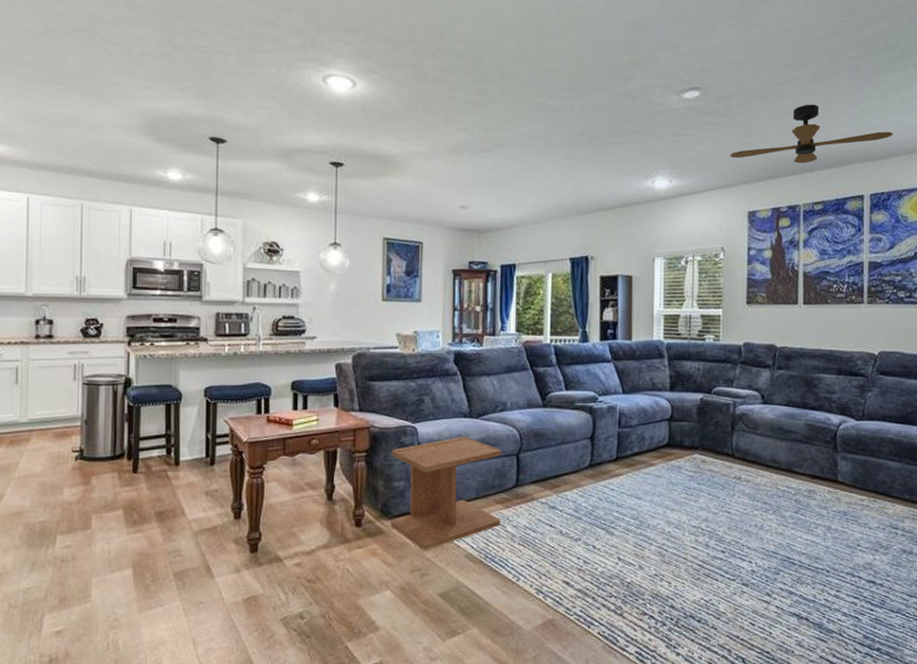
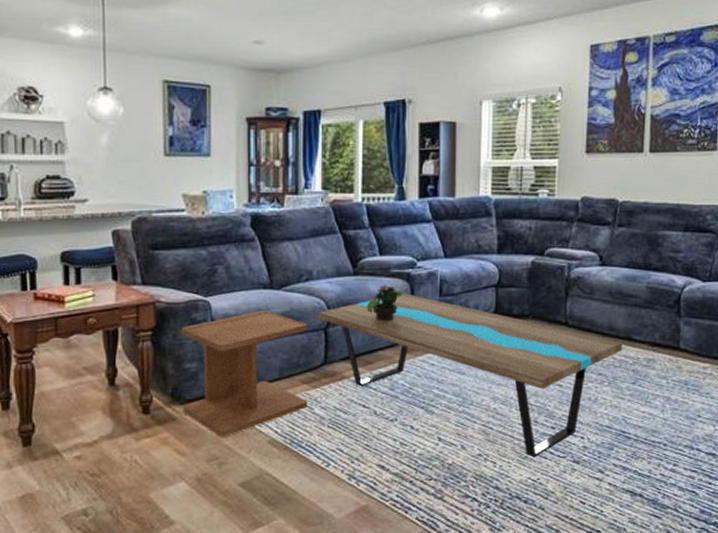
coffee table: none [511,424,786,579] -> present [318,293,623,457]
potted flower: none [554,416,589,450] -> present [366,284,407,322]

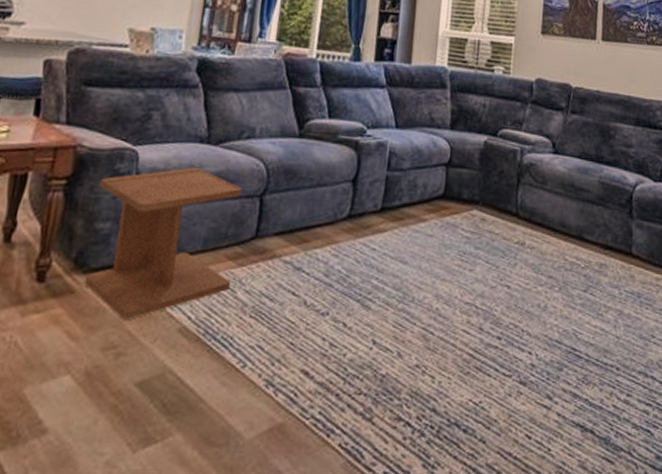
coffee table: present [318,293,623,457] -> none [255,163,575,374]
potted flower: present [366,284,407,322] -> none [308,151,354,195]

